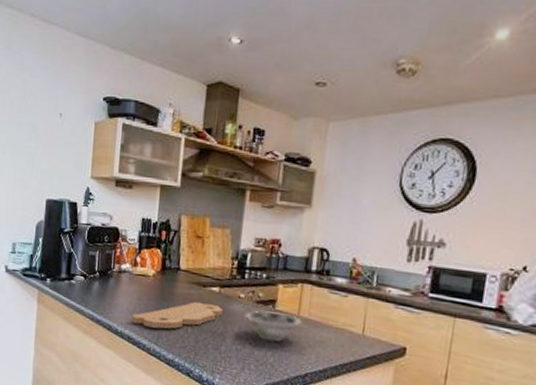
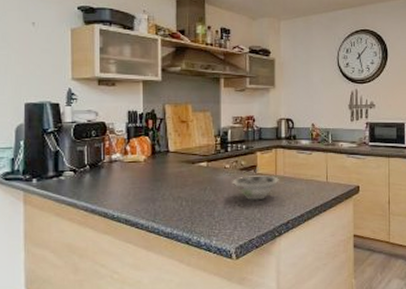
cutting board: present [132,301,224,330] -> none [128,177,213,208]

